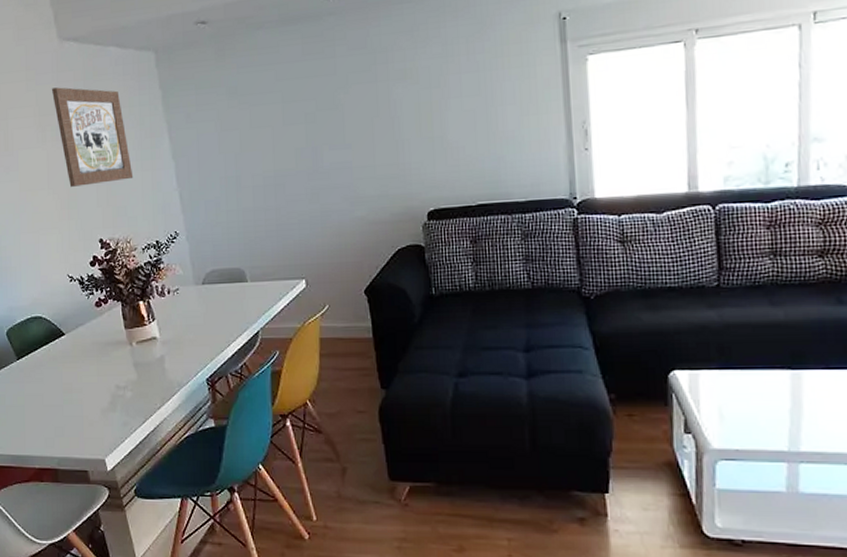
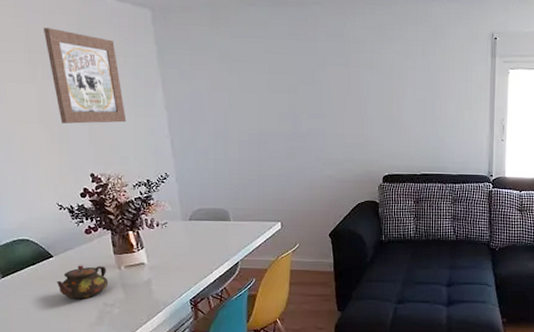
teapot: none [68,342,121,382] -> present [56,265,109,300]

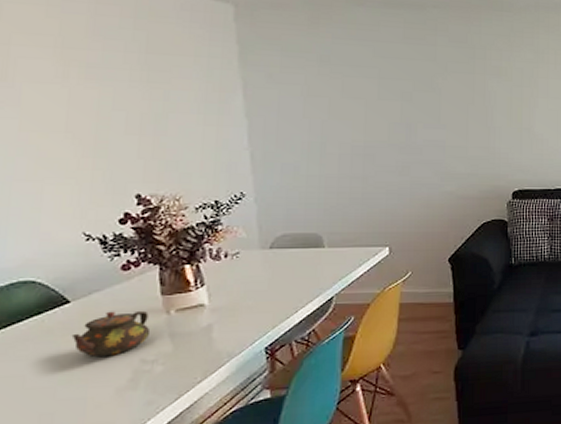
wall art: present [44,28,127,124] -> none [85,20,192,134]

